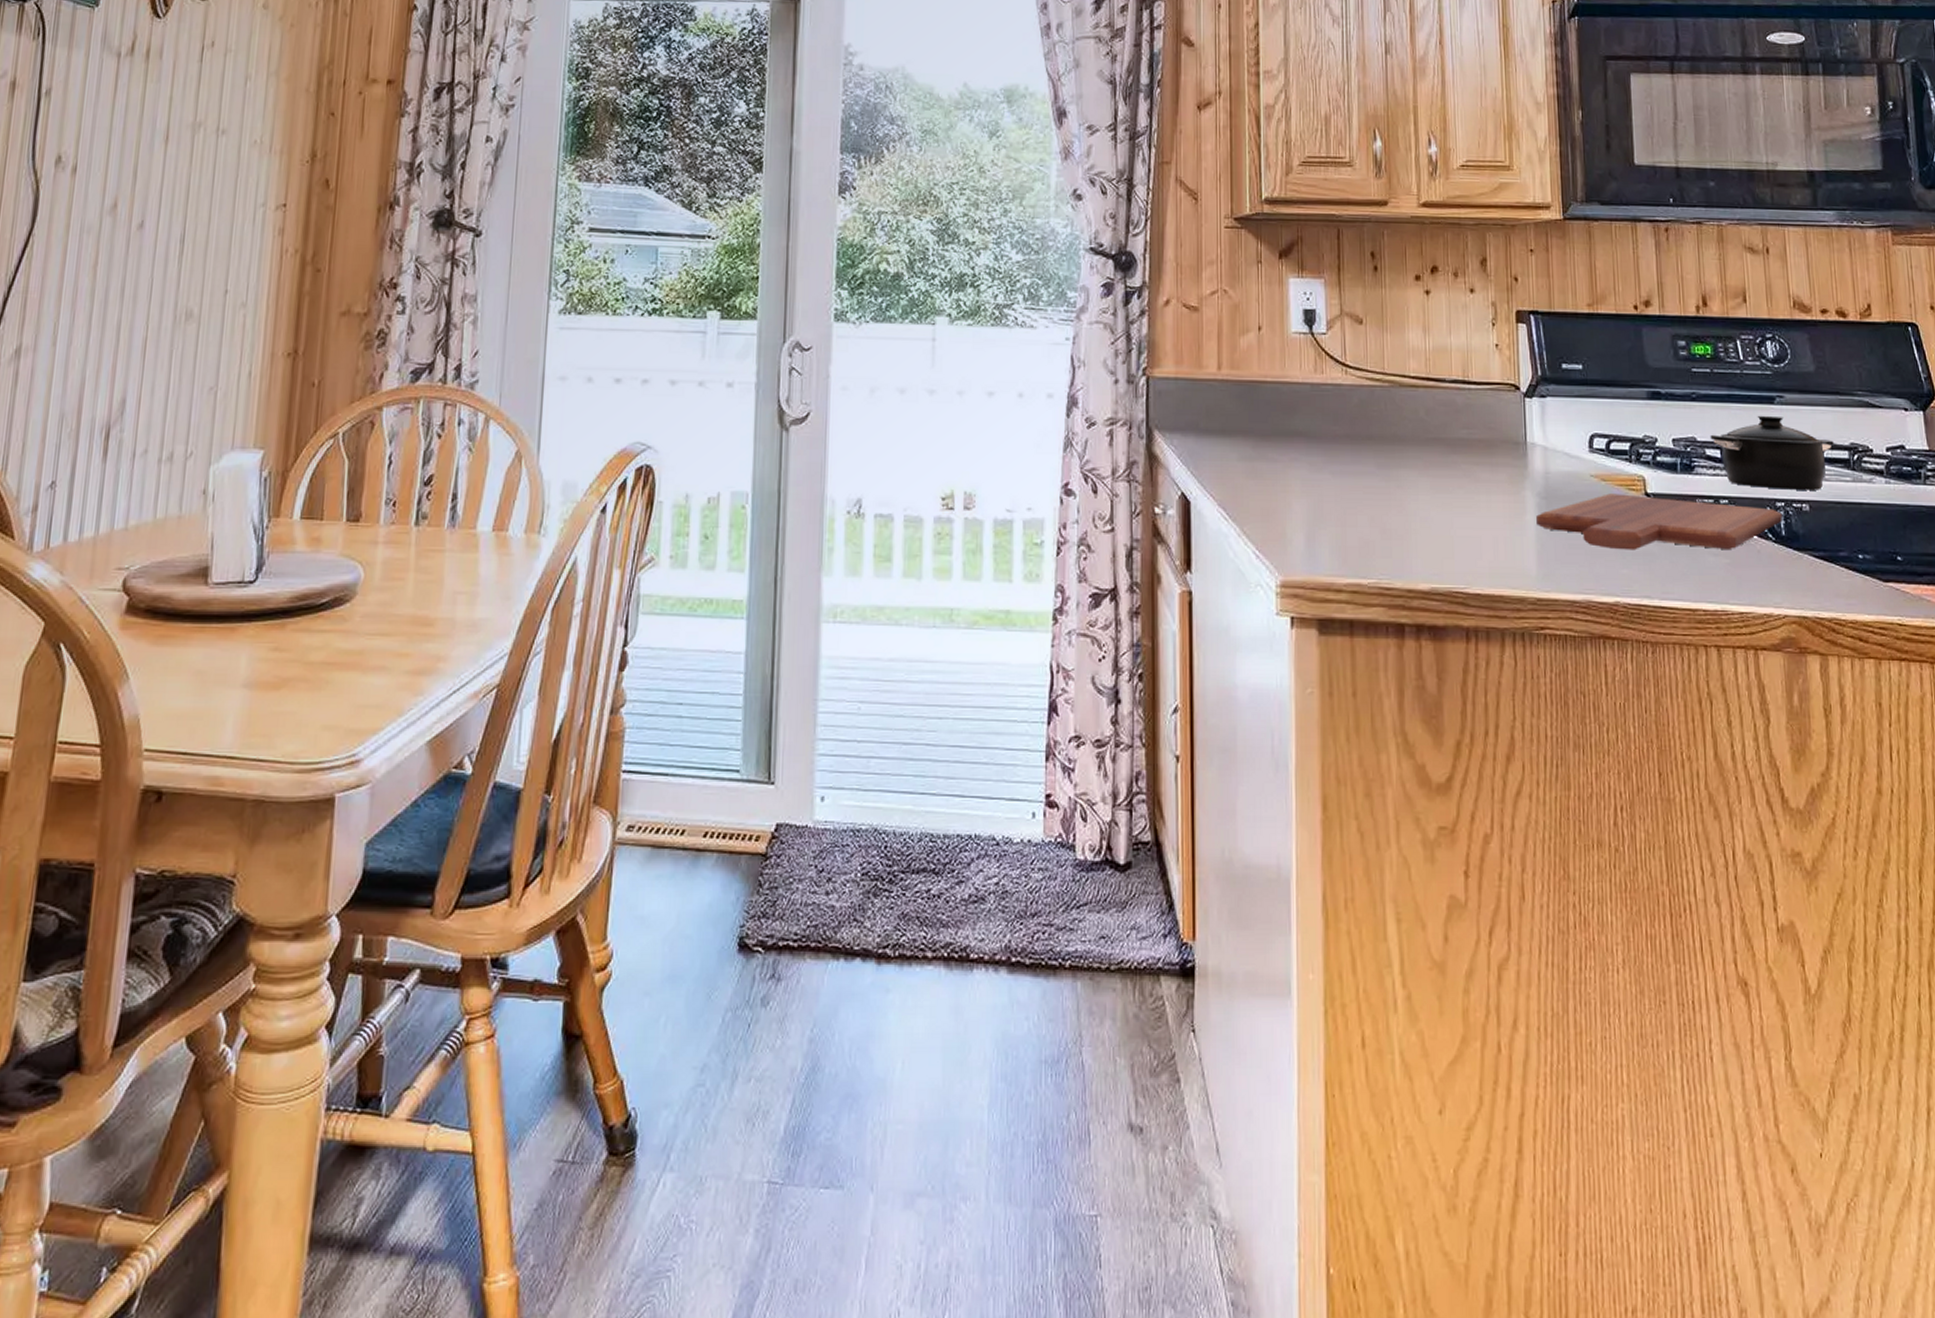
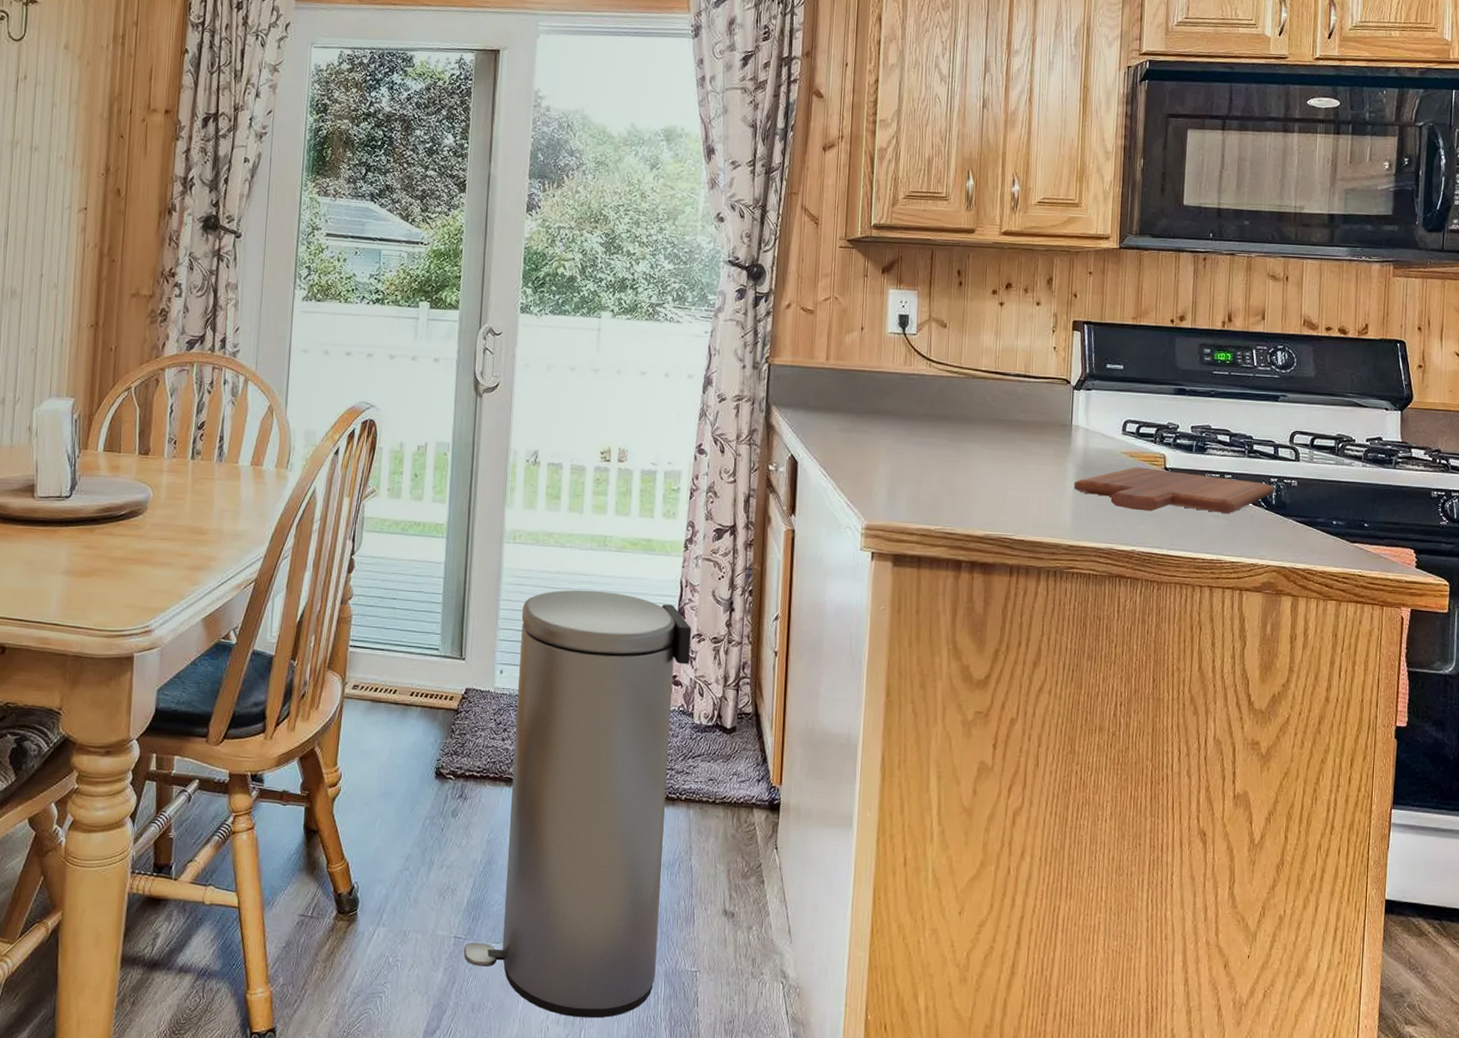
pedal bin: none [781,682,1067,1294] -> present [463,590,691,1018]
saucepan: present [1710,415,1834,490] -> none [1222,410,1324,470]

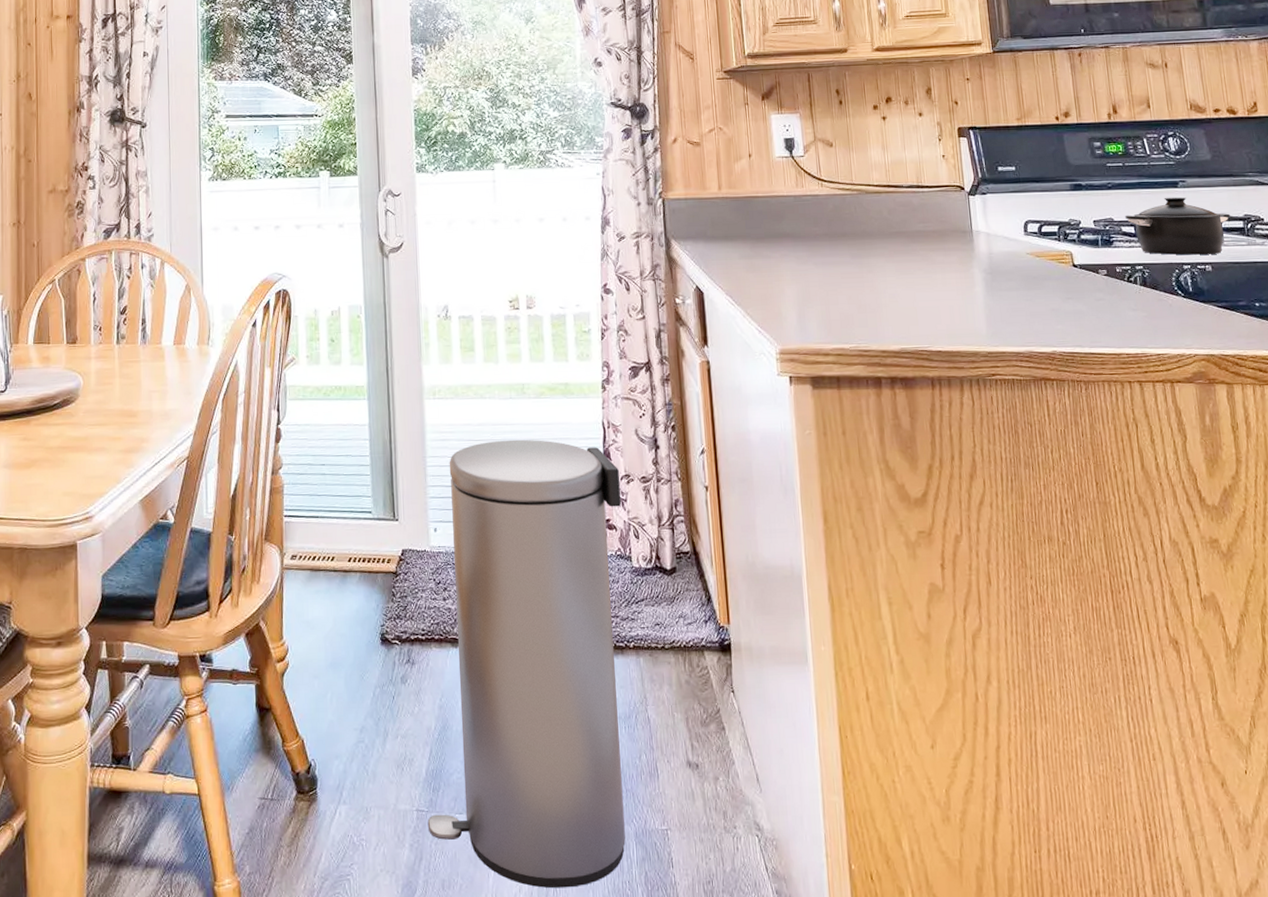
cutting board: present [1074,467,1274,514] -> none [984,266,1189,311]
saucepan: none [1222,410,1324,470] -> present [1125,197,1230,255]

